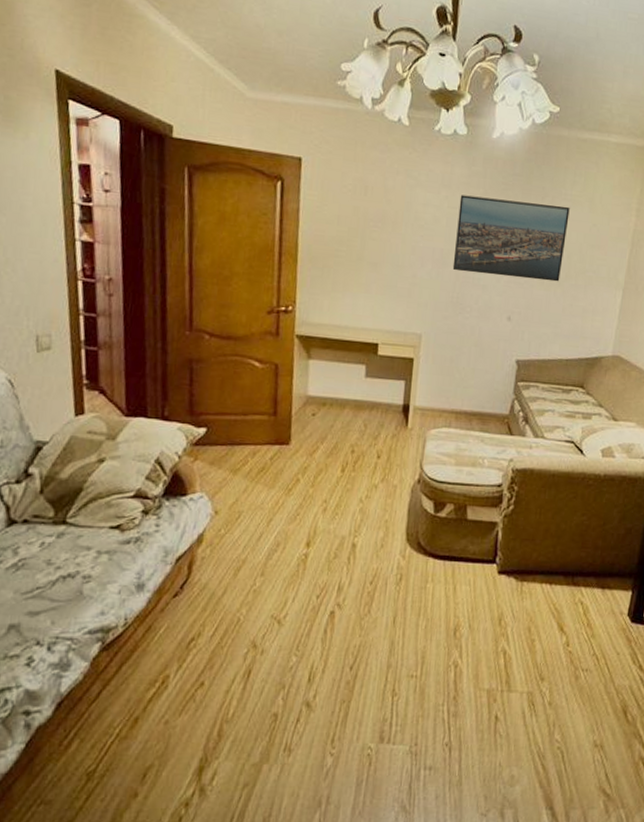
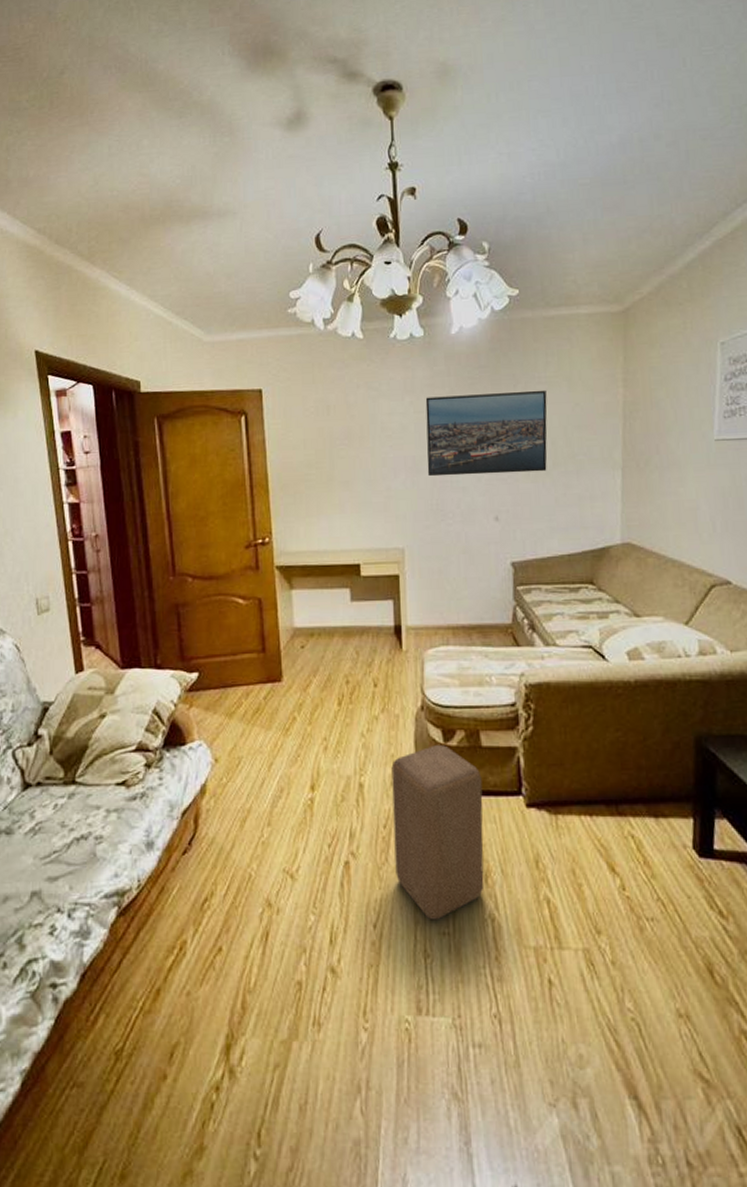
stool: none [376,515,463,665] -> present [391,745,484,920]

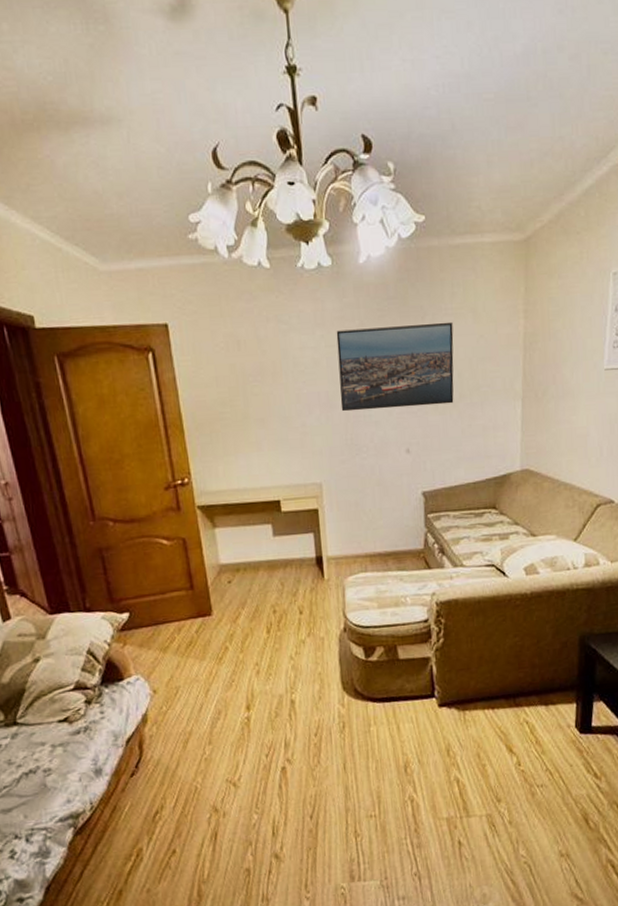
stool: present [391,745,484,920] -> none [319,661,404,807]

